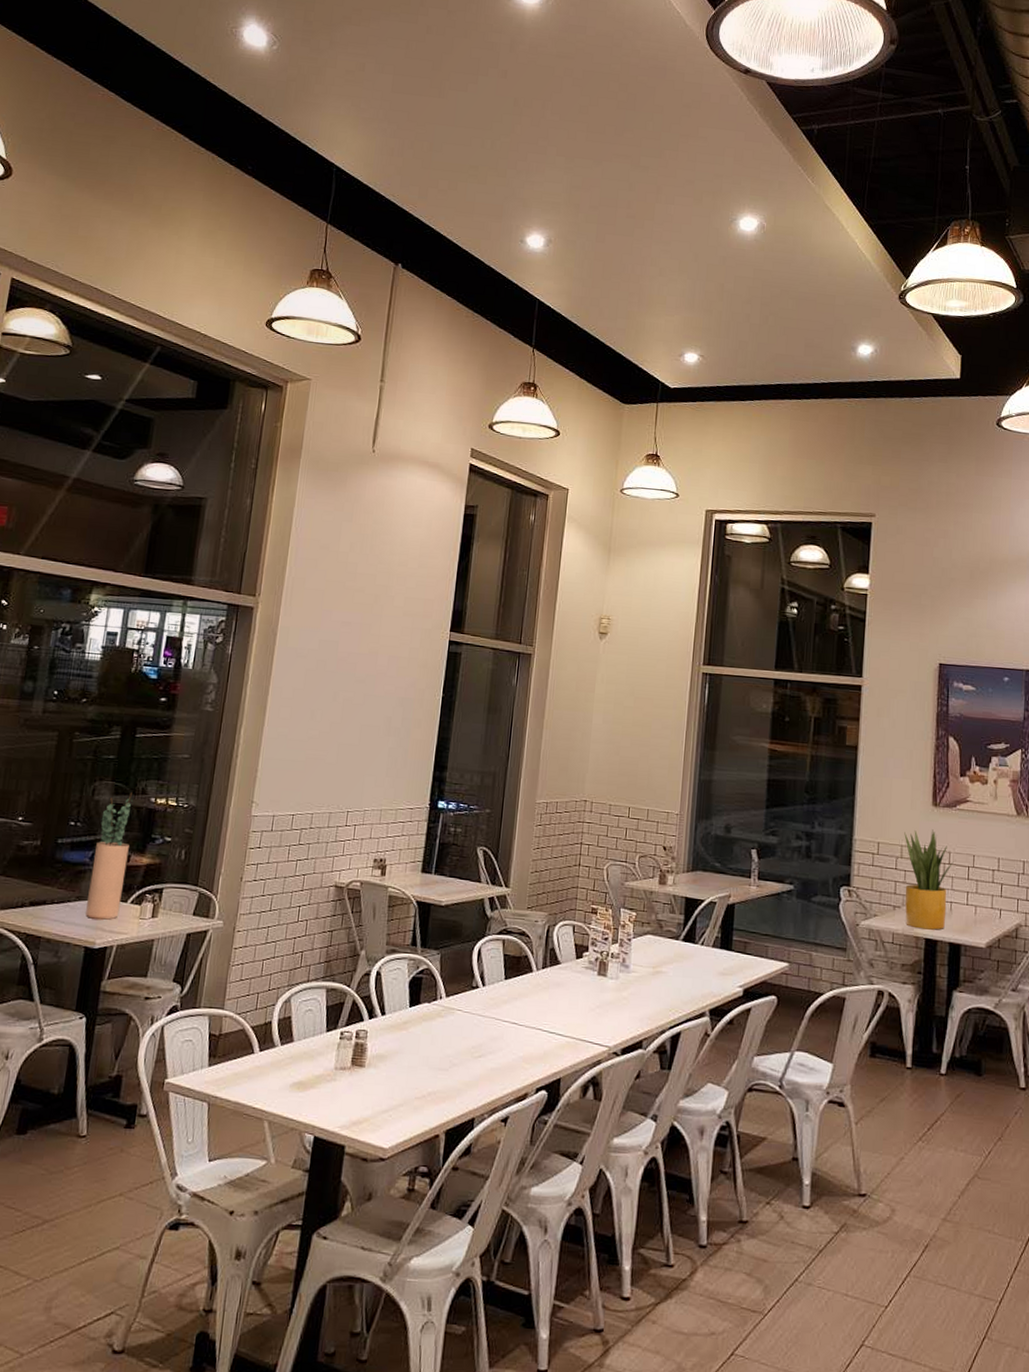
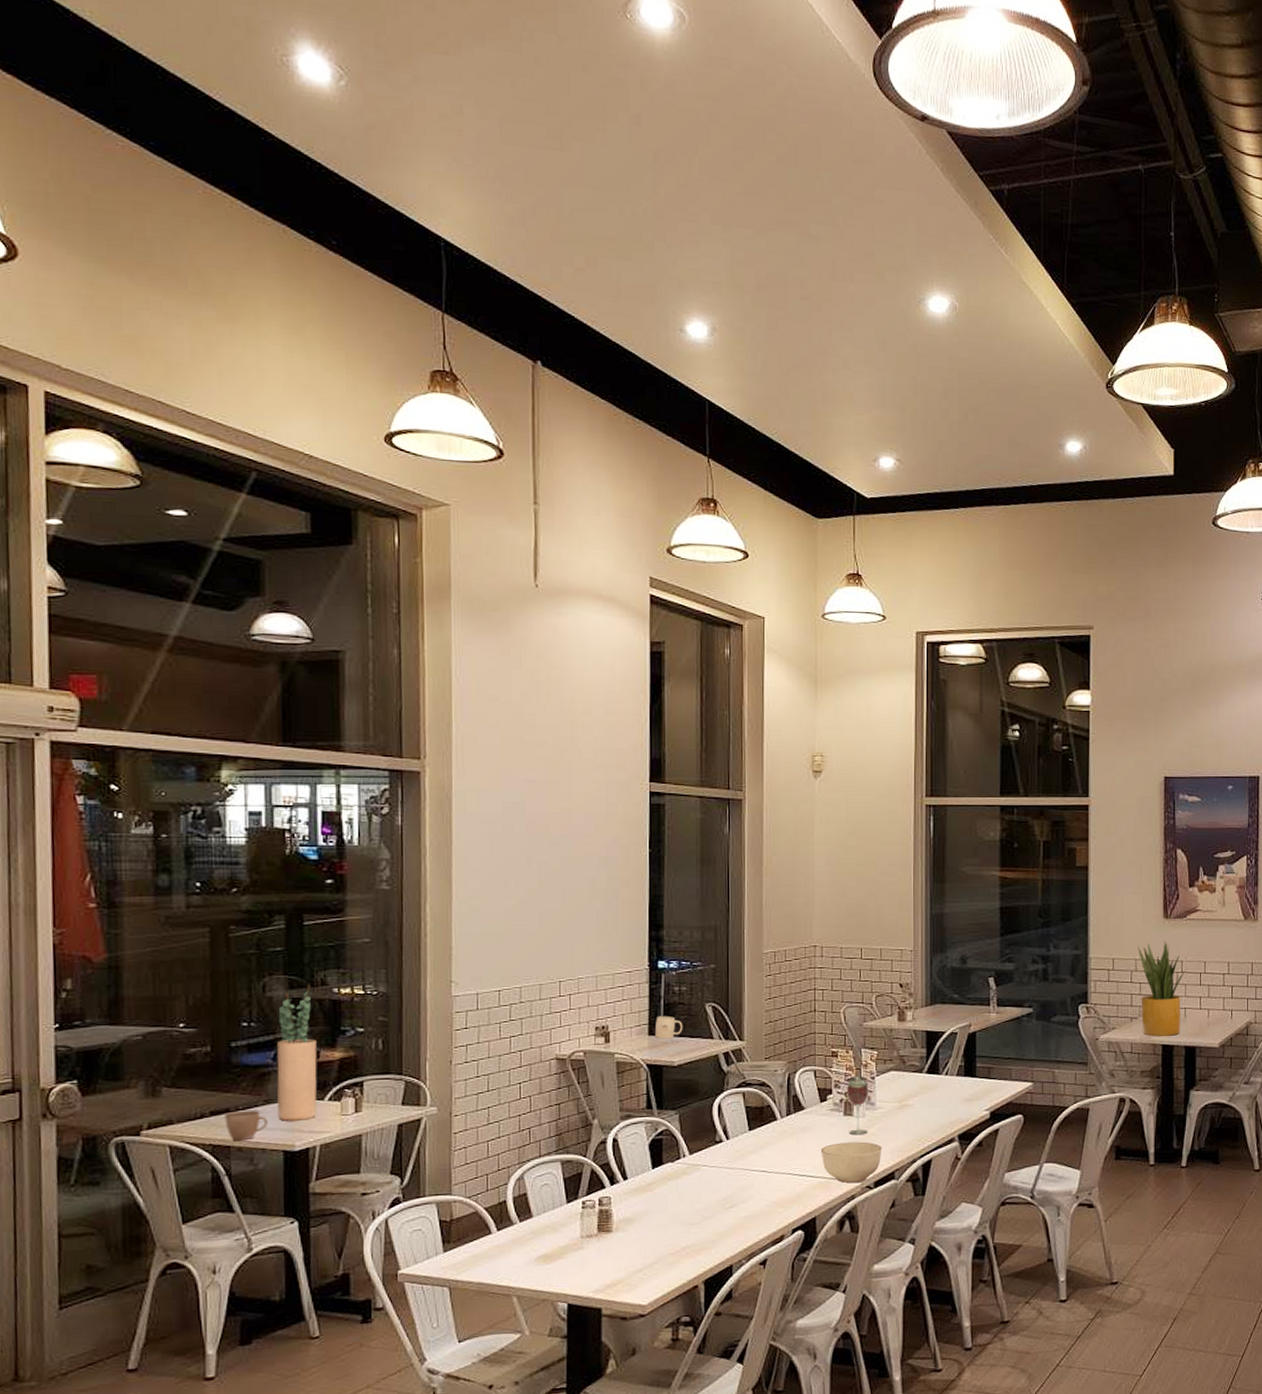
cup: none [40,904,76,933] -> present [225,1110,268,1141]
mug: none [427,854,454,878] -> present [654,1015,683,1039]
bowl: none [571,1003,633,1047] -> present [821,1141,882,1183]
wineglass: none [601,935,625,998] -> present [846,1076,869,1135]

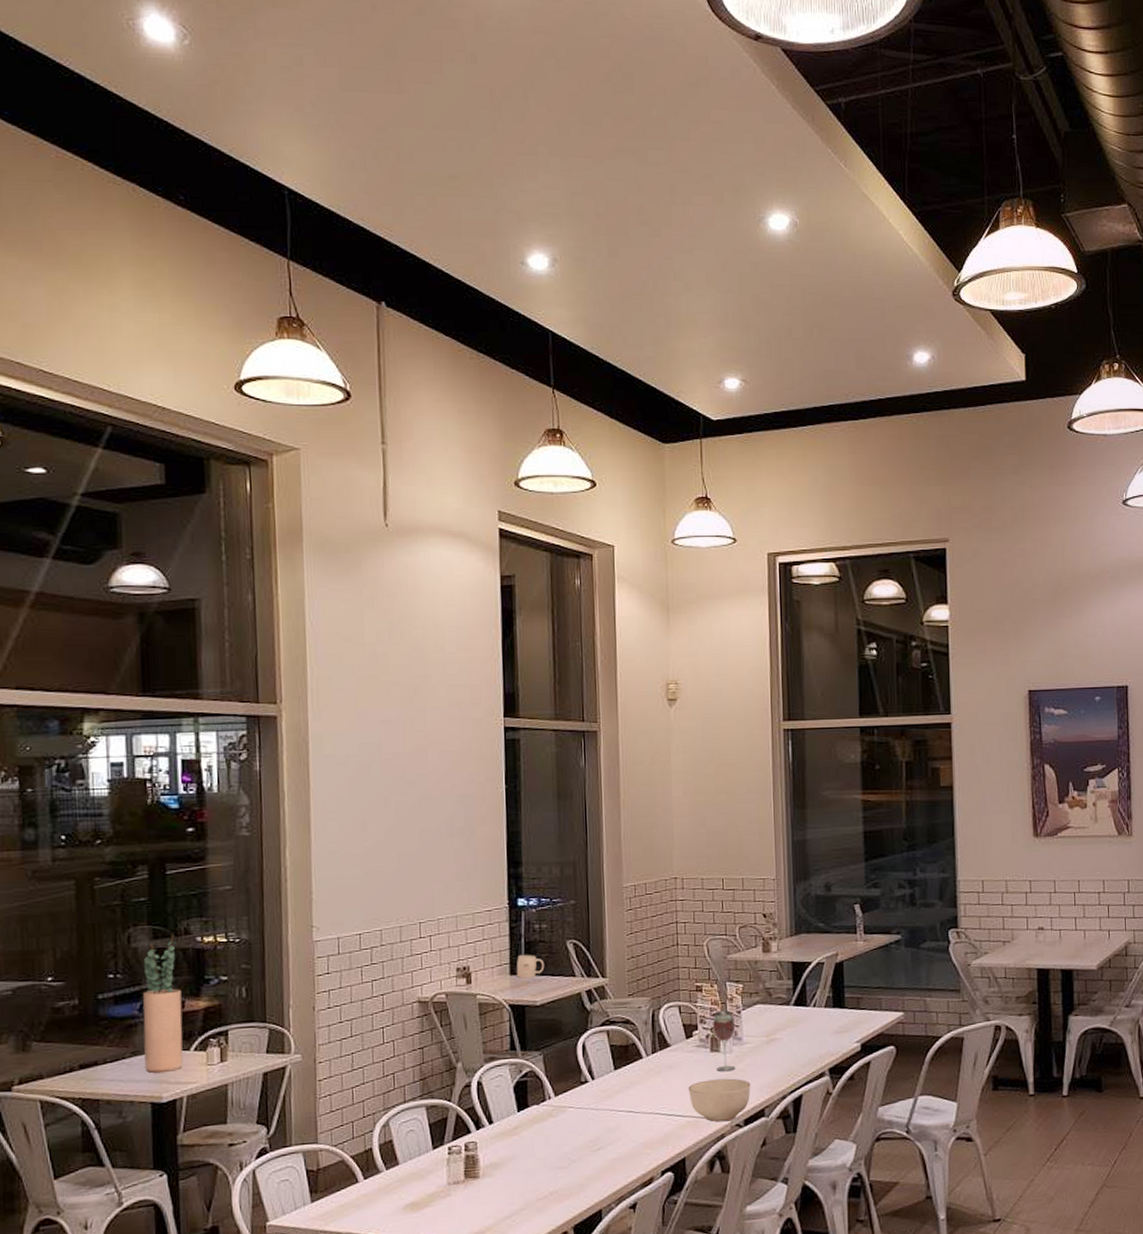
cup: present [225,1110,268,1141] -> none [93,1062,135,1094]
planter: present [1138,941,1187,1037] -> none [1008,860,1061,960]

